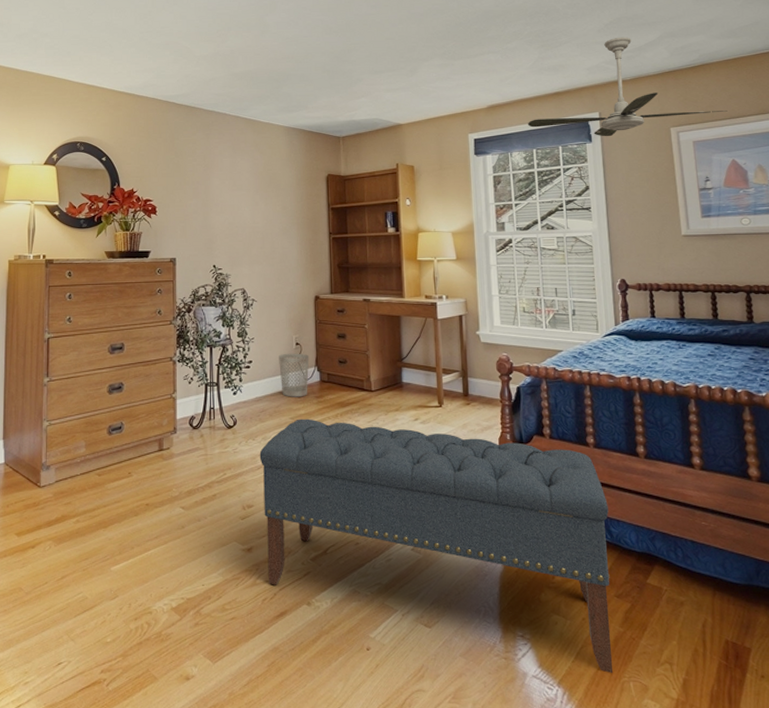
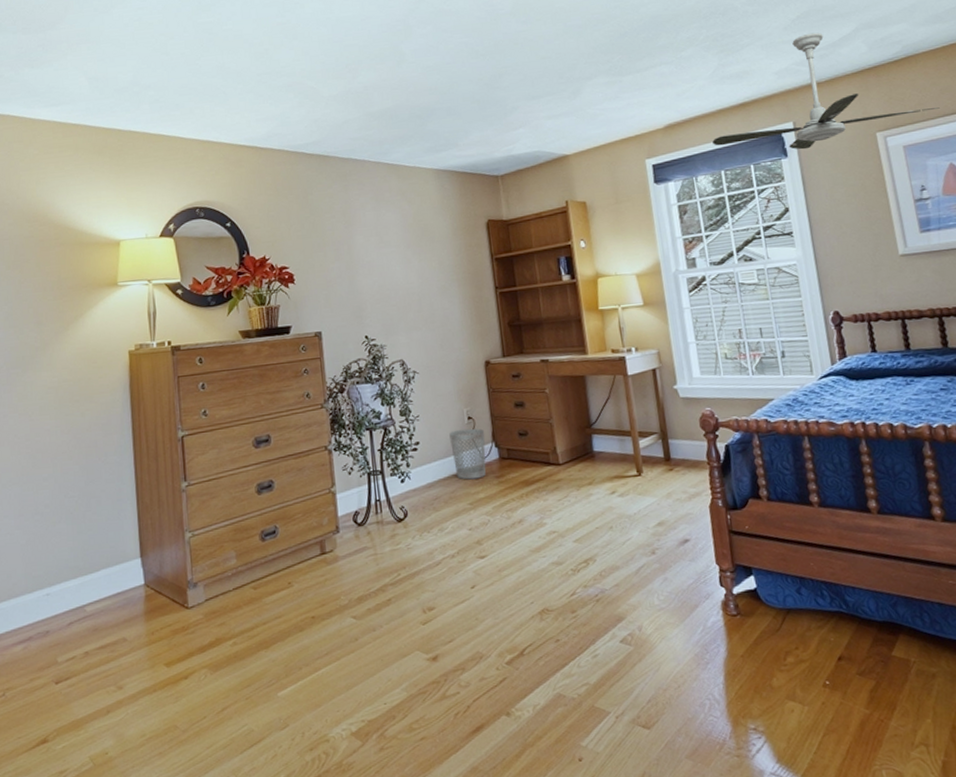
bench: present [259,418,614,673] -> none [436,502,862,762]

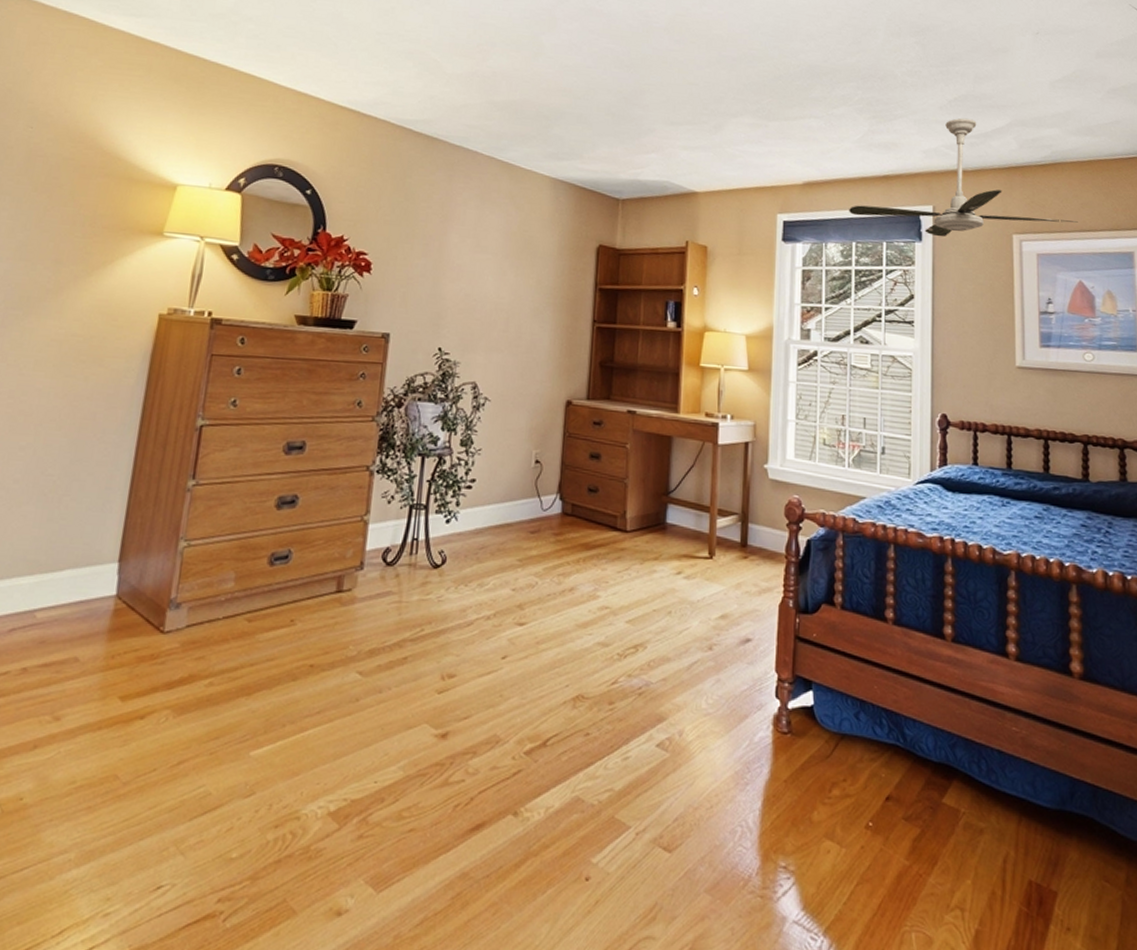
wastebasket: present [449,428,486,480] -> none [510,472,551,533]

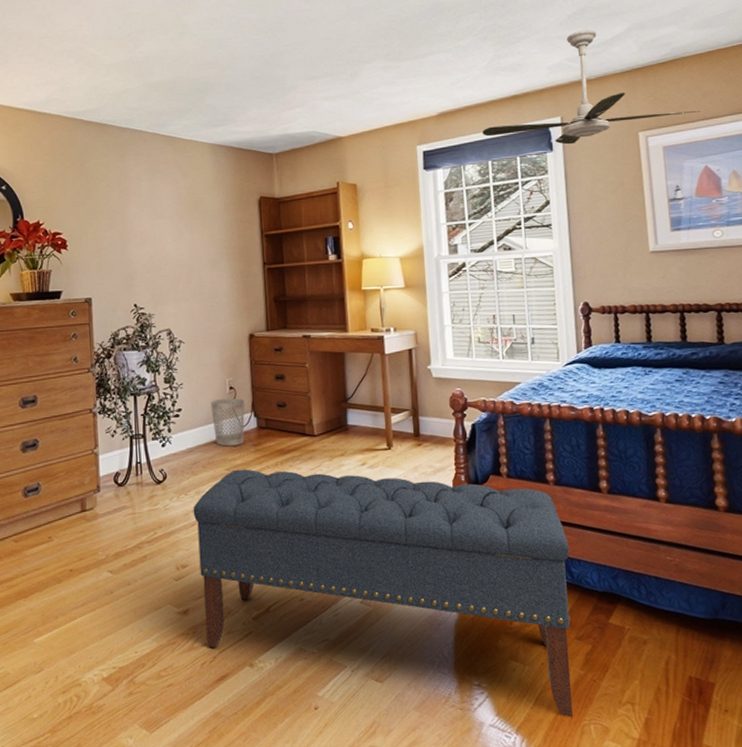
bench: none [464,561,904,920] -> present [193,469,574,717]
wastebasket: none [510,472,551,533] -> present [211,398,245,447]

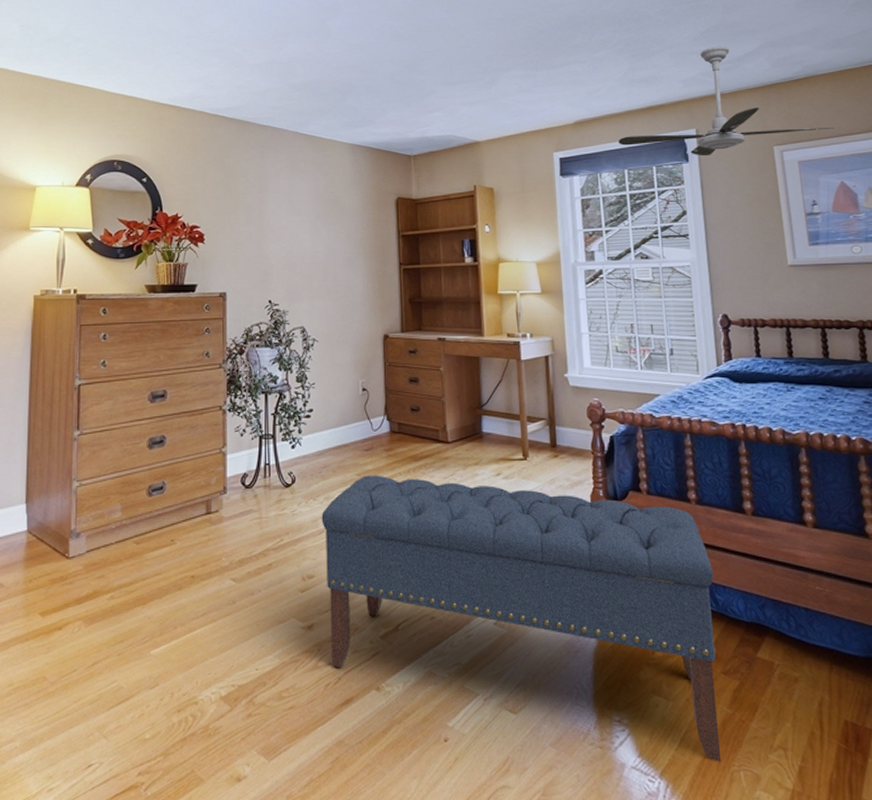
wastebasket: present [211,398,245,447] -> none [343,400,378,451]

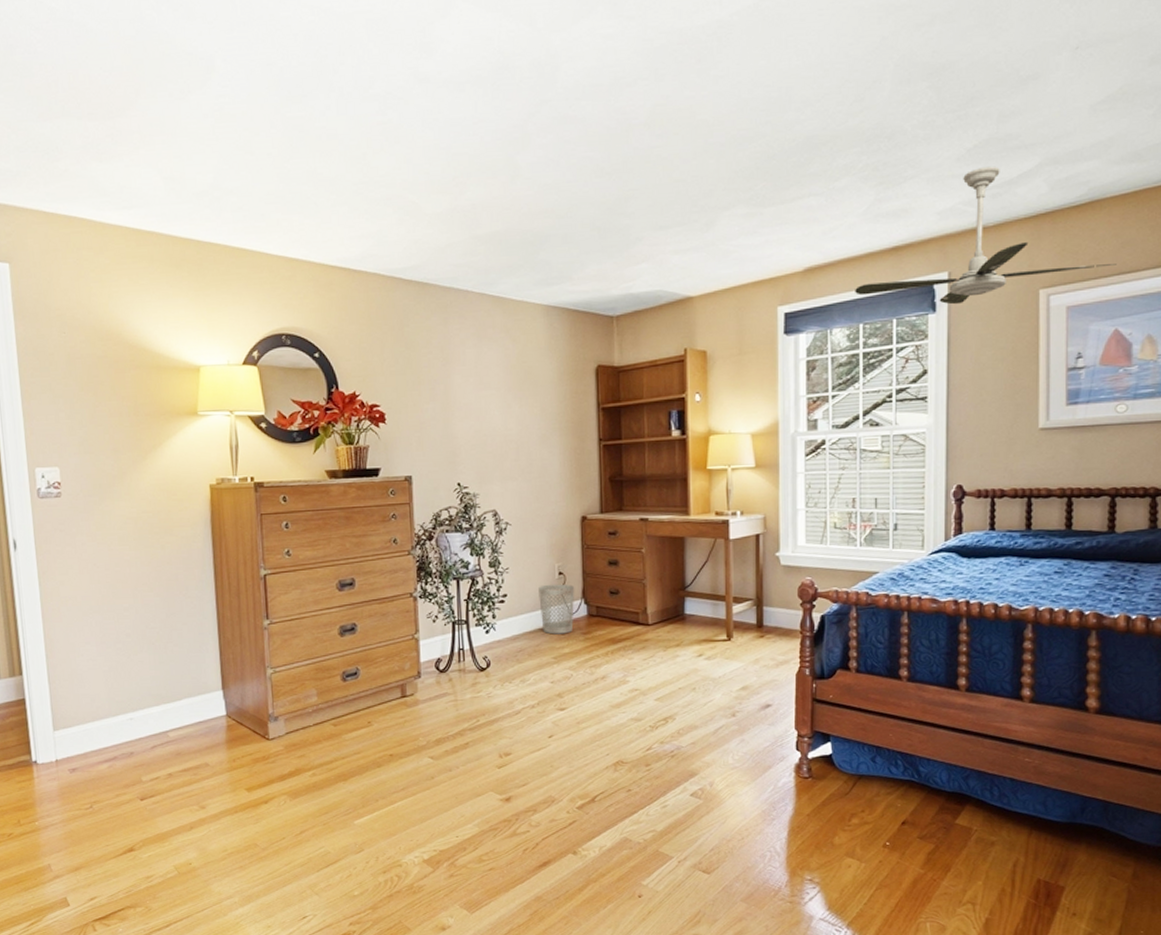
bench: present [321,475,722,761] -> none [517,657,918,914]
wastebasket: none [343,400,378,451] -> present [538,584,575,635]

